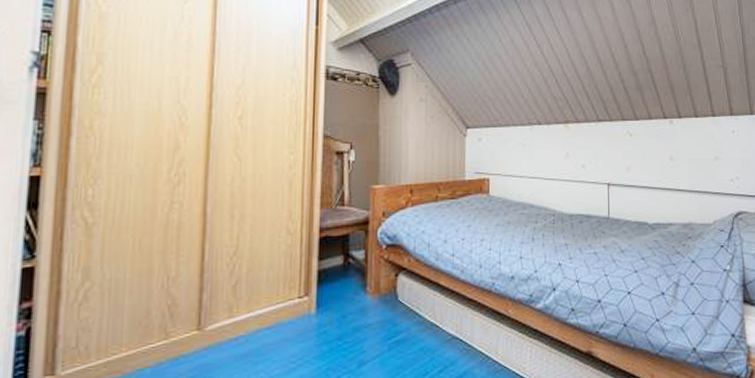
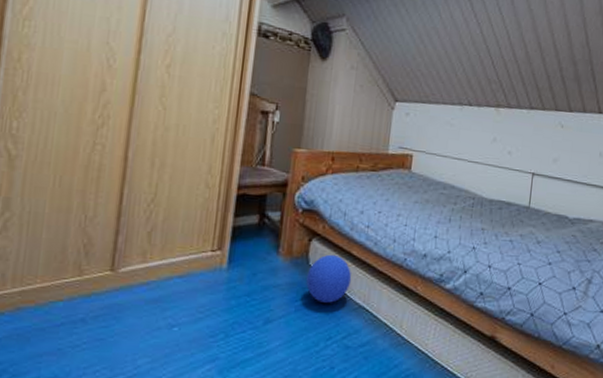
ball: none [397,287,442,338] -> present [306,254,352,303]

